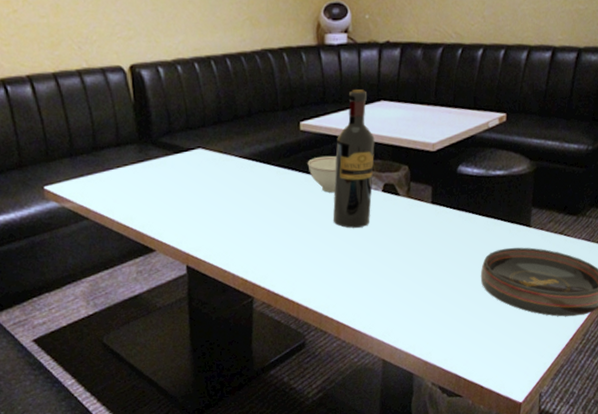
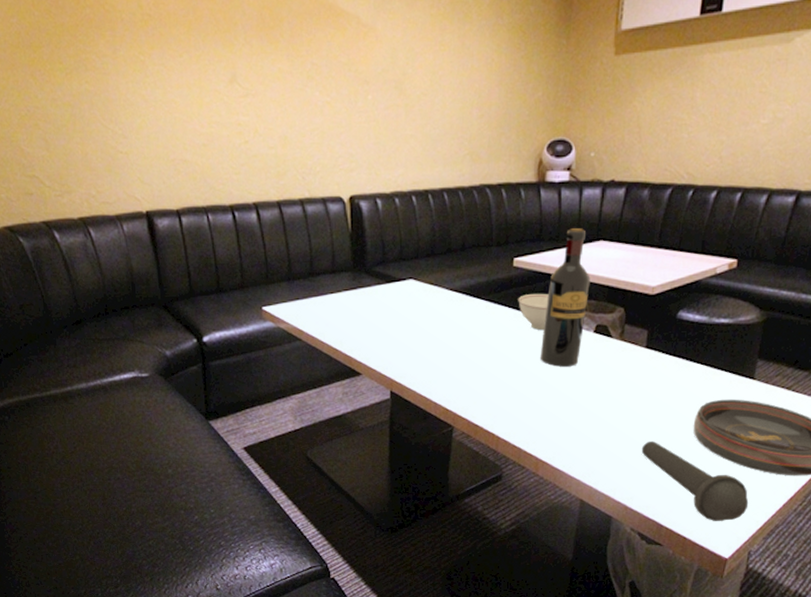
microphone: none [435,294,536,368] -> present [641,440,749,521]

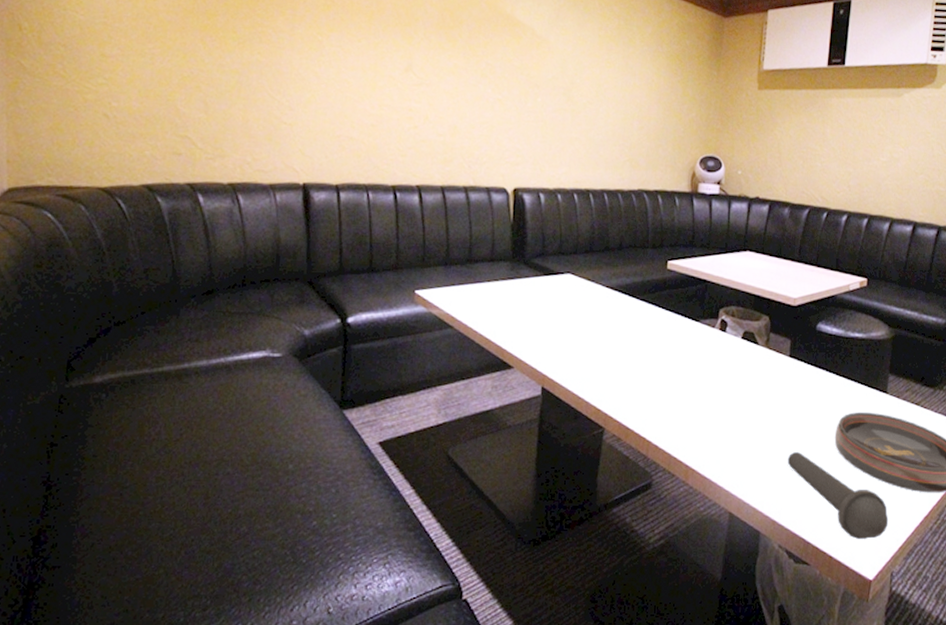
bowl: present [518,293,549,331] -> none [671,296,700,334]
wine bottle: present [540,228,590,367] -> none [691,237,738,371]

